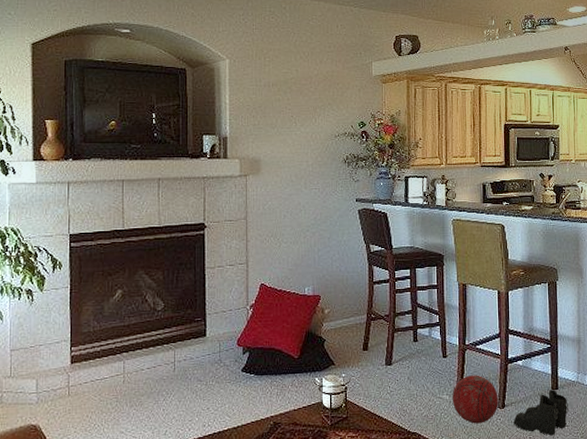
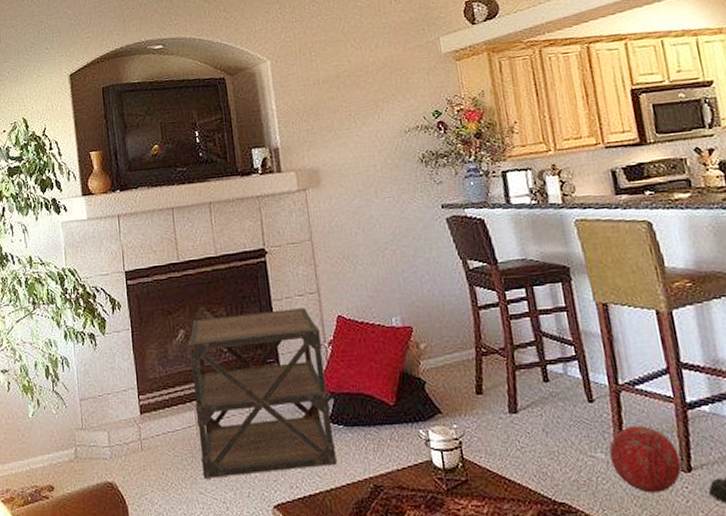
side table: none [124,276,245,420] -> present [188,308,337,478]

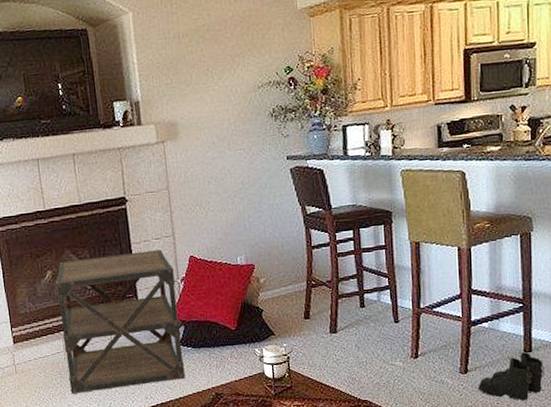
ball: present [609,425,682,493] -> none [406,339,460,390]

